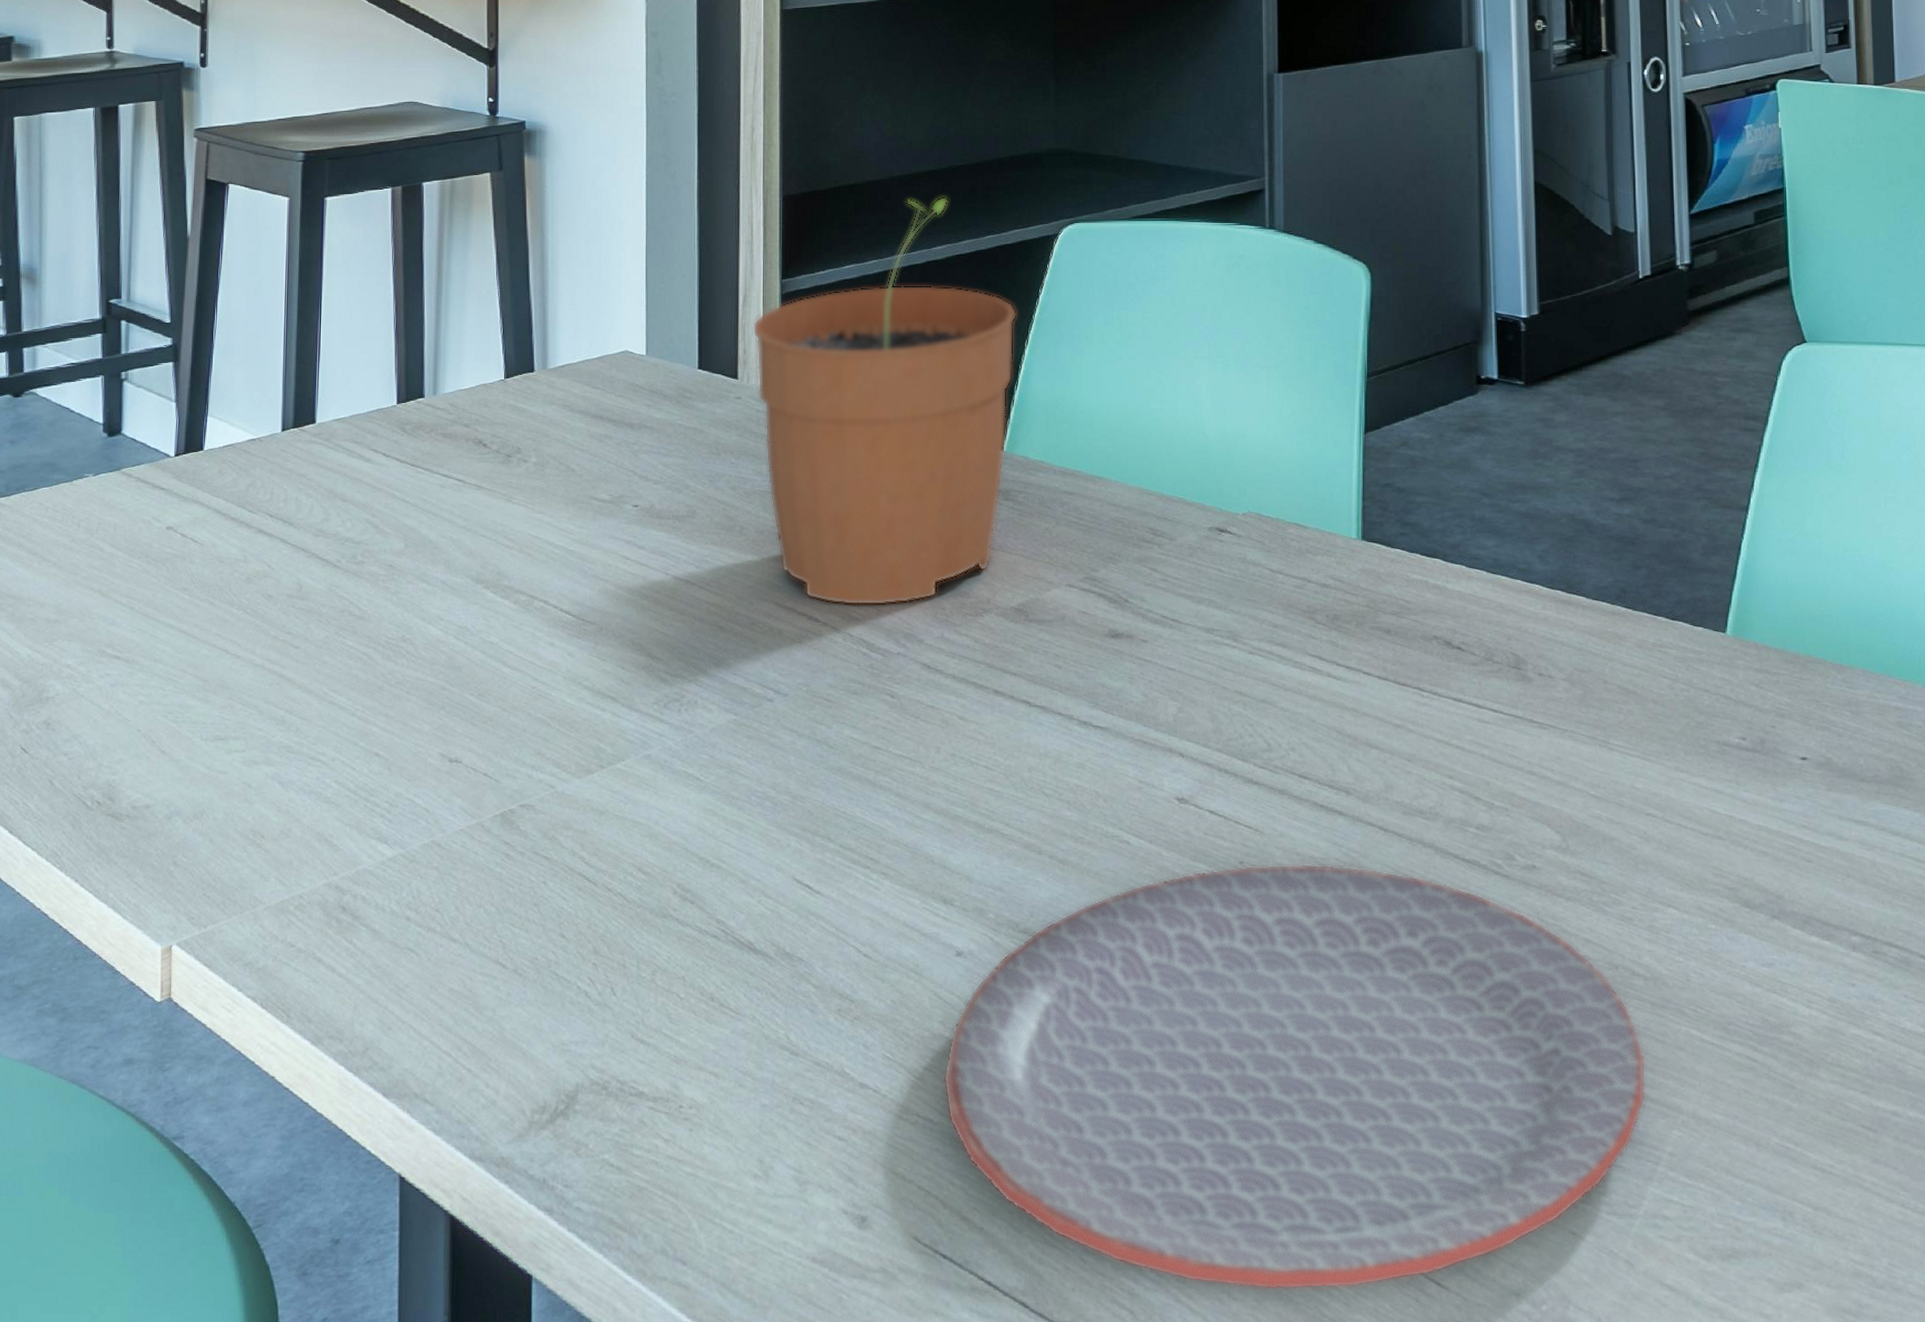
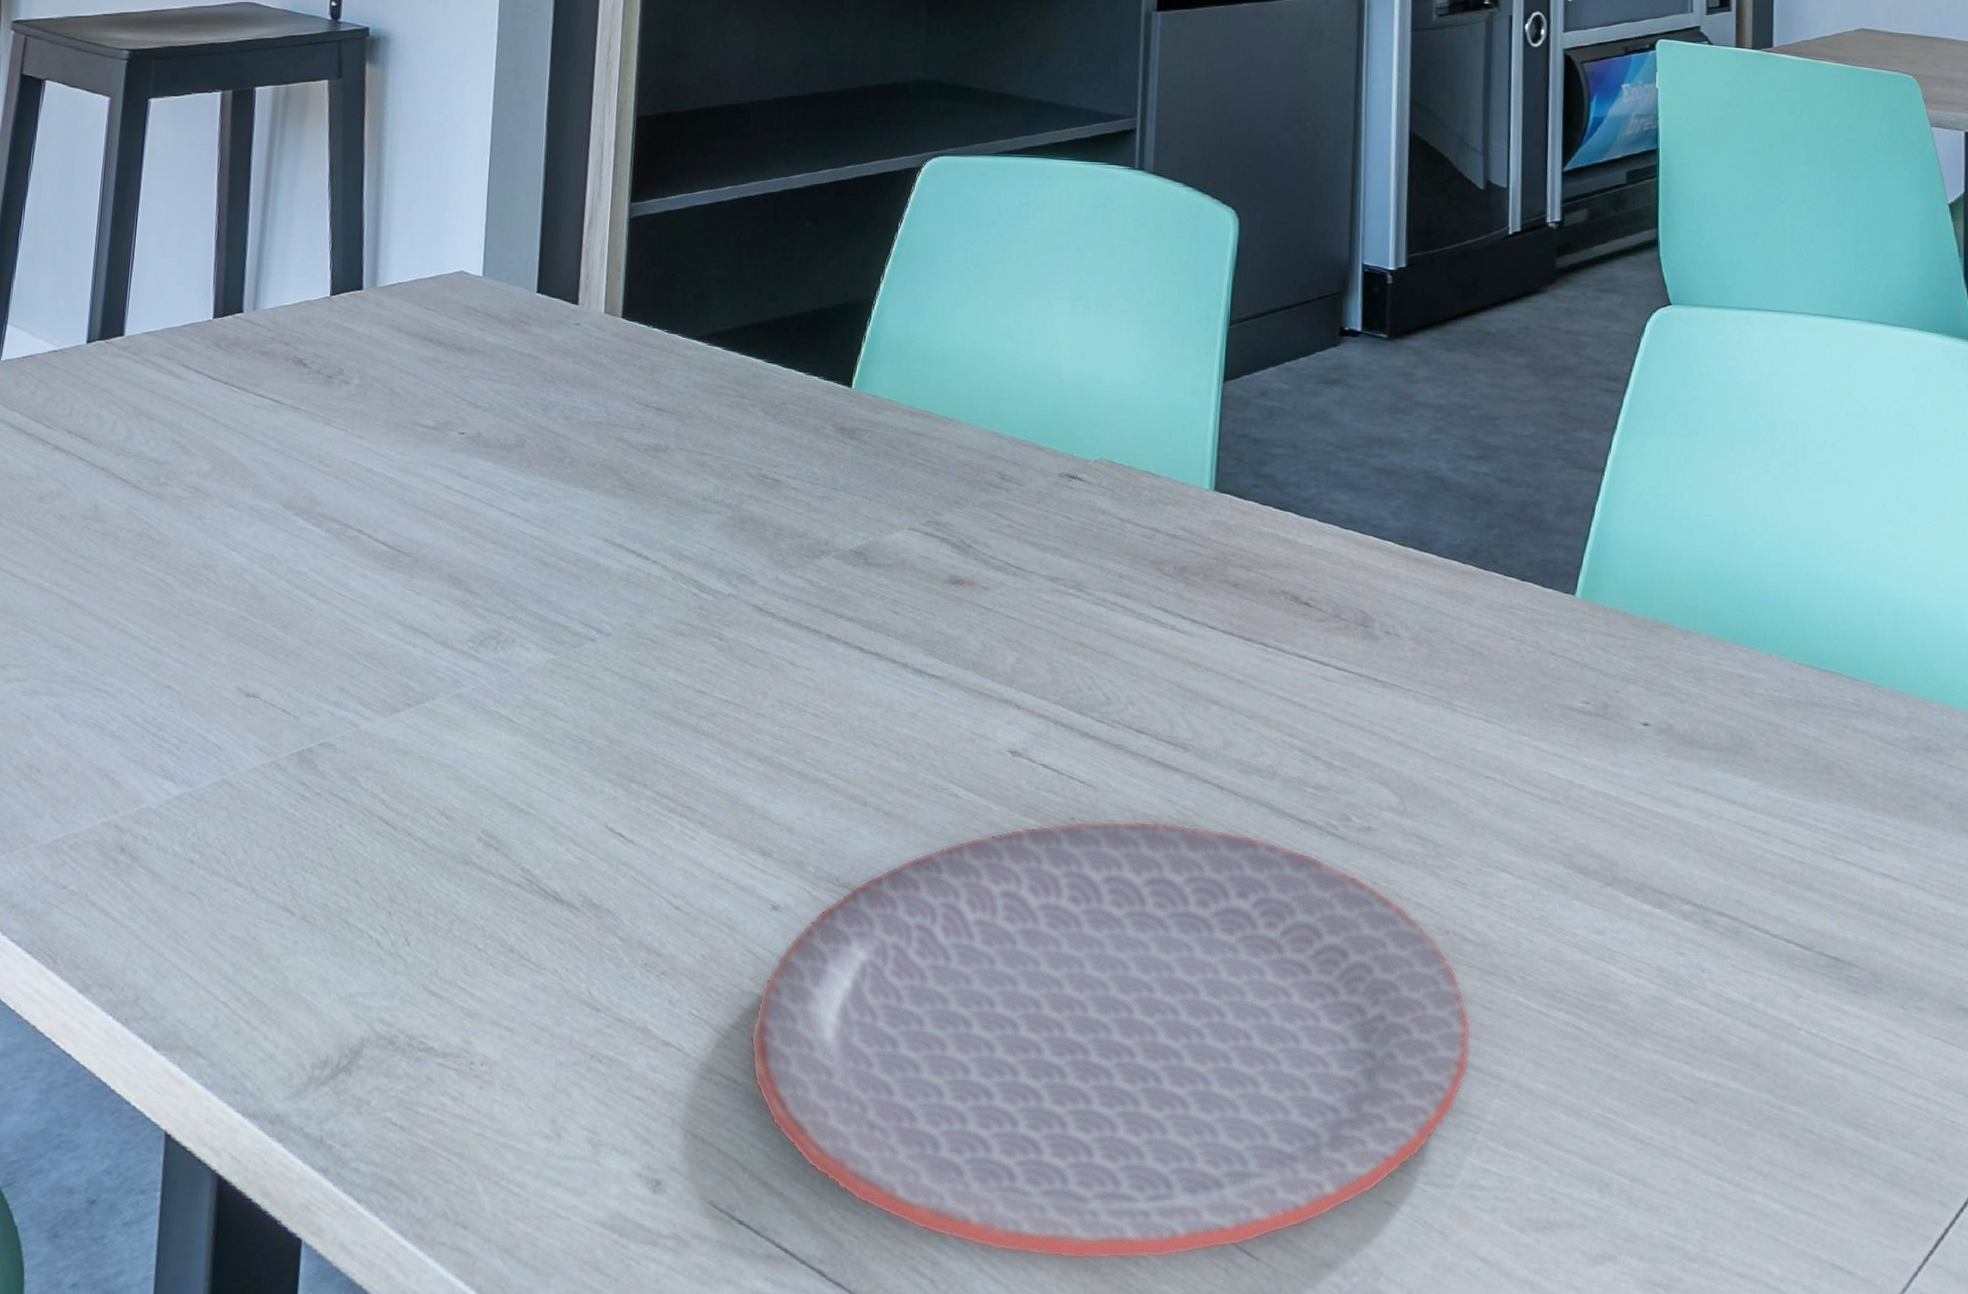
plant pot: present [752,196,1017,606] -> none [596,123,875,545]

